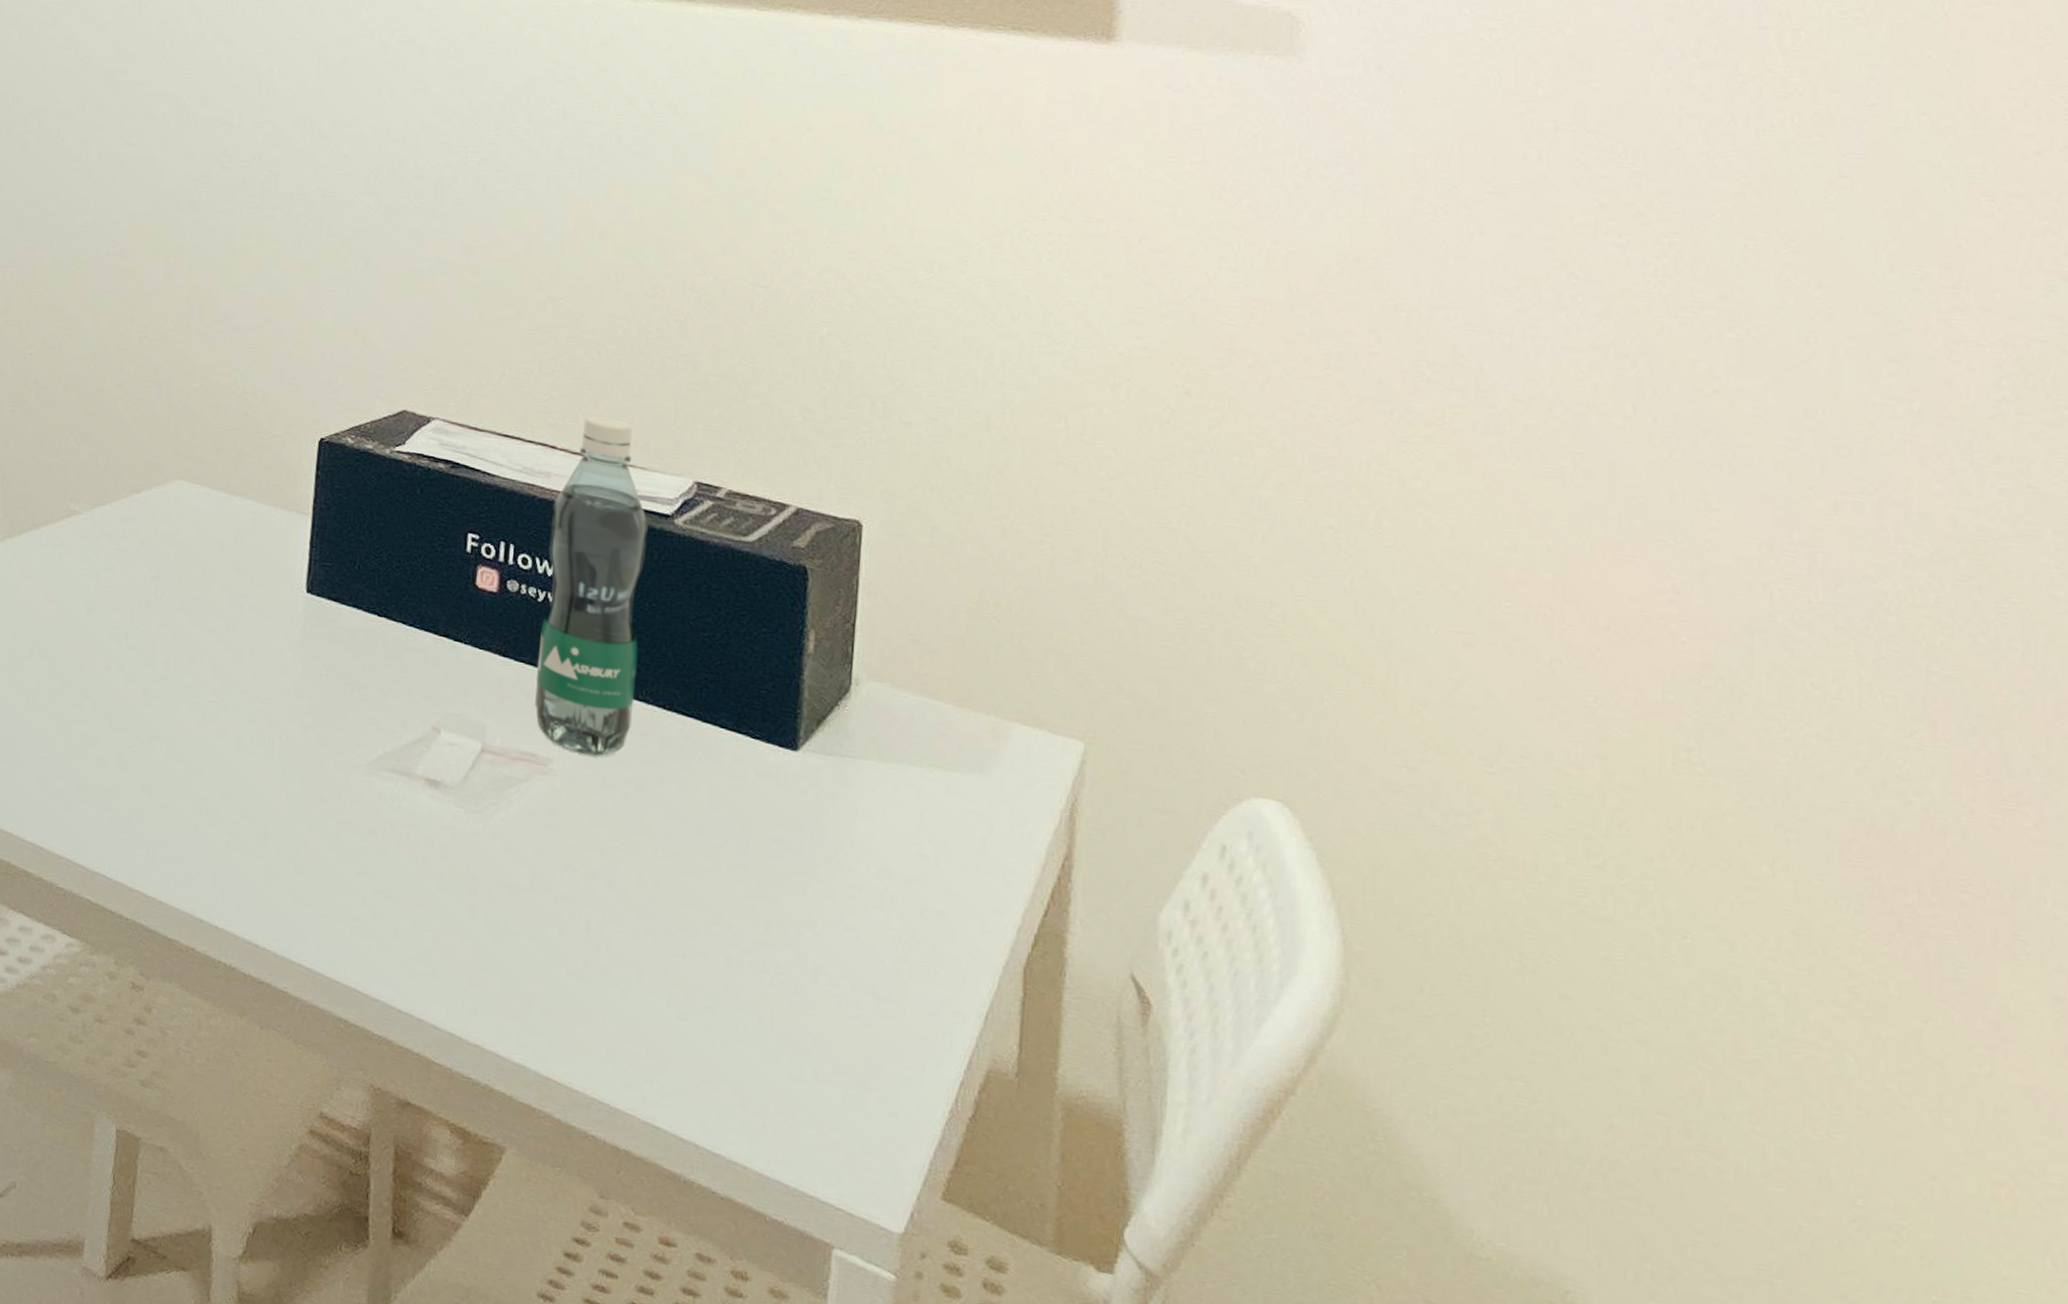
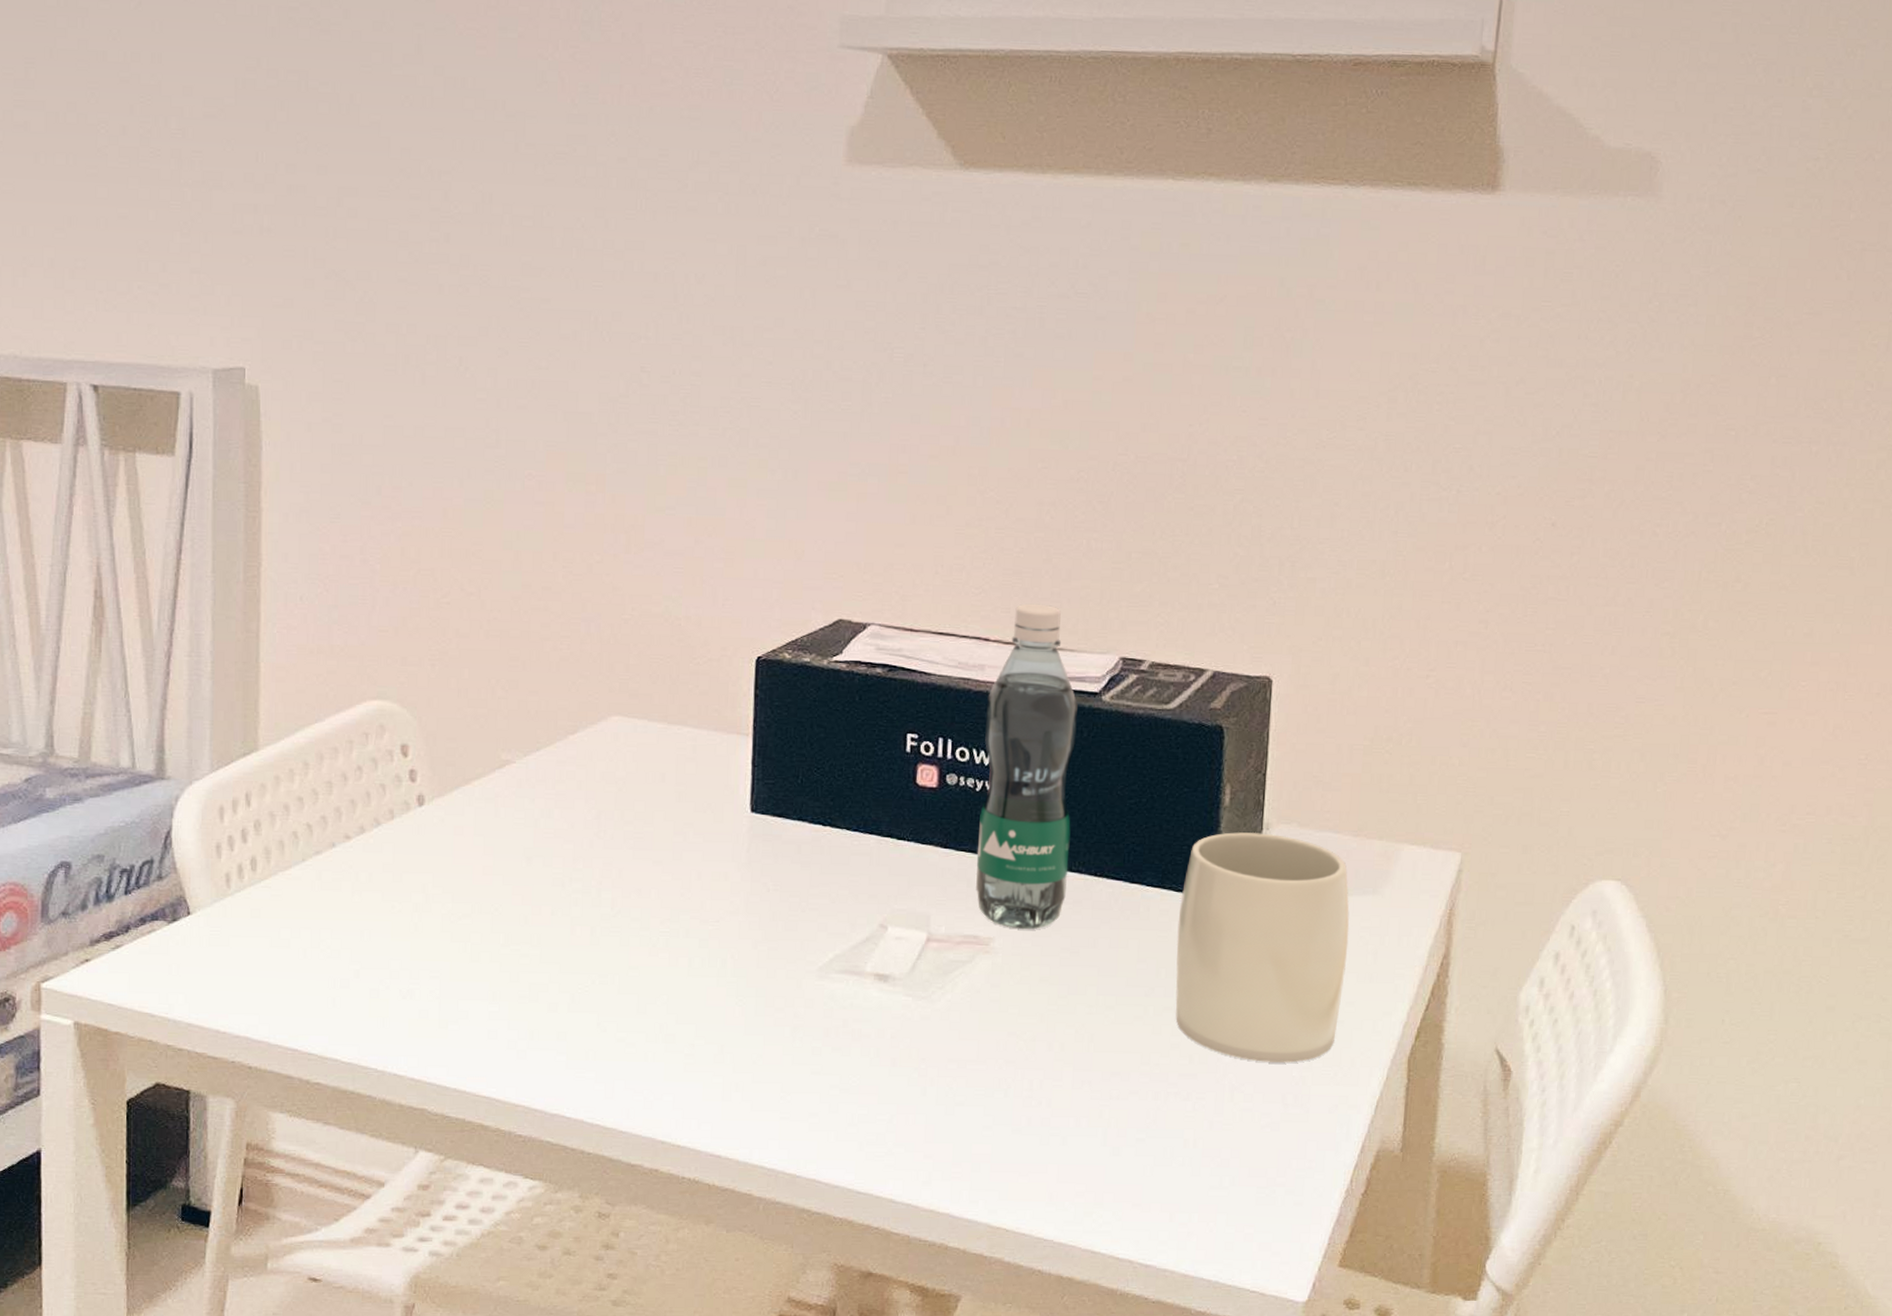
mug: none [751,681,952,951] -> present [1175,832,1349,1063]

